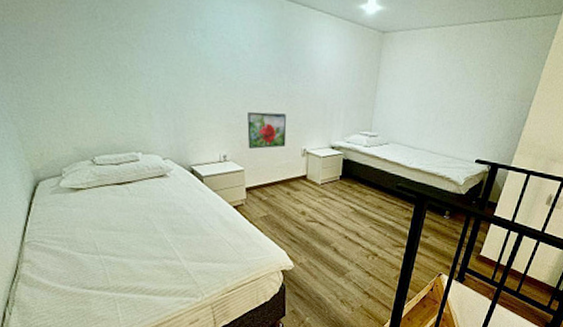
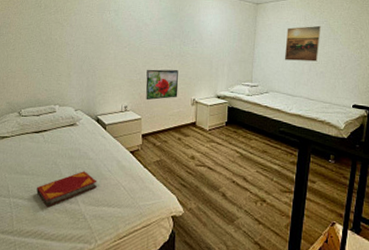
hardback book: none [129,227,198,264] -> present [36,171,97,208]
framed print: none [409,65,456,110] -> present [284,25,322,62]

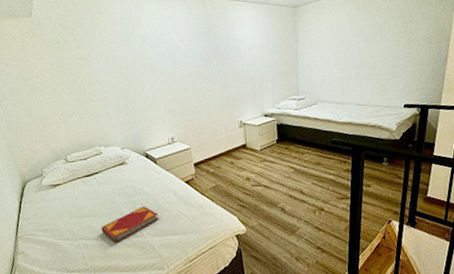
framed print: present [146,69,179,101] -> none [187,93,224,129]
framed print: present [284,25,322,62] -> none [330,23,368,67]

